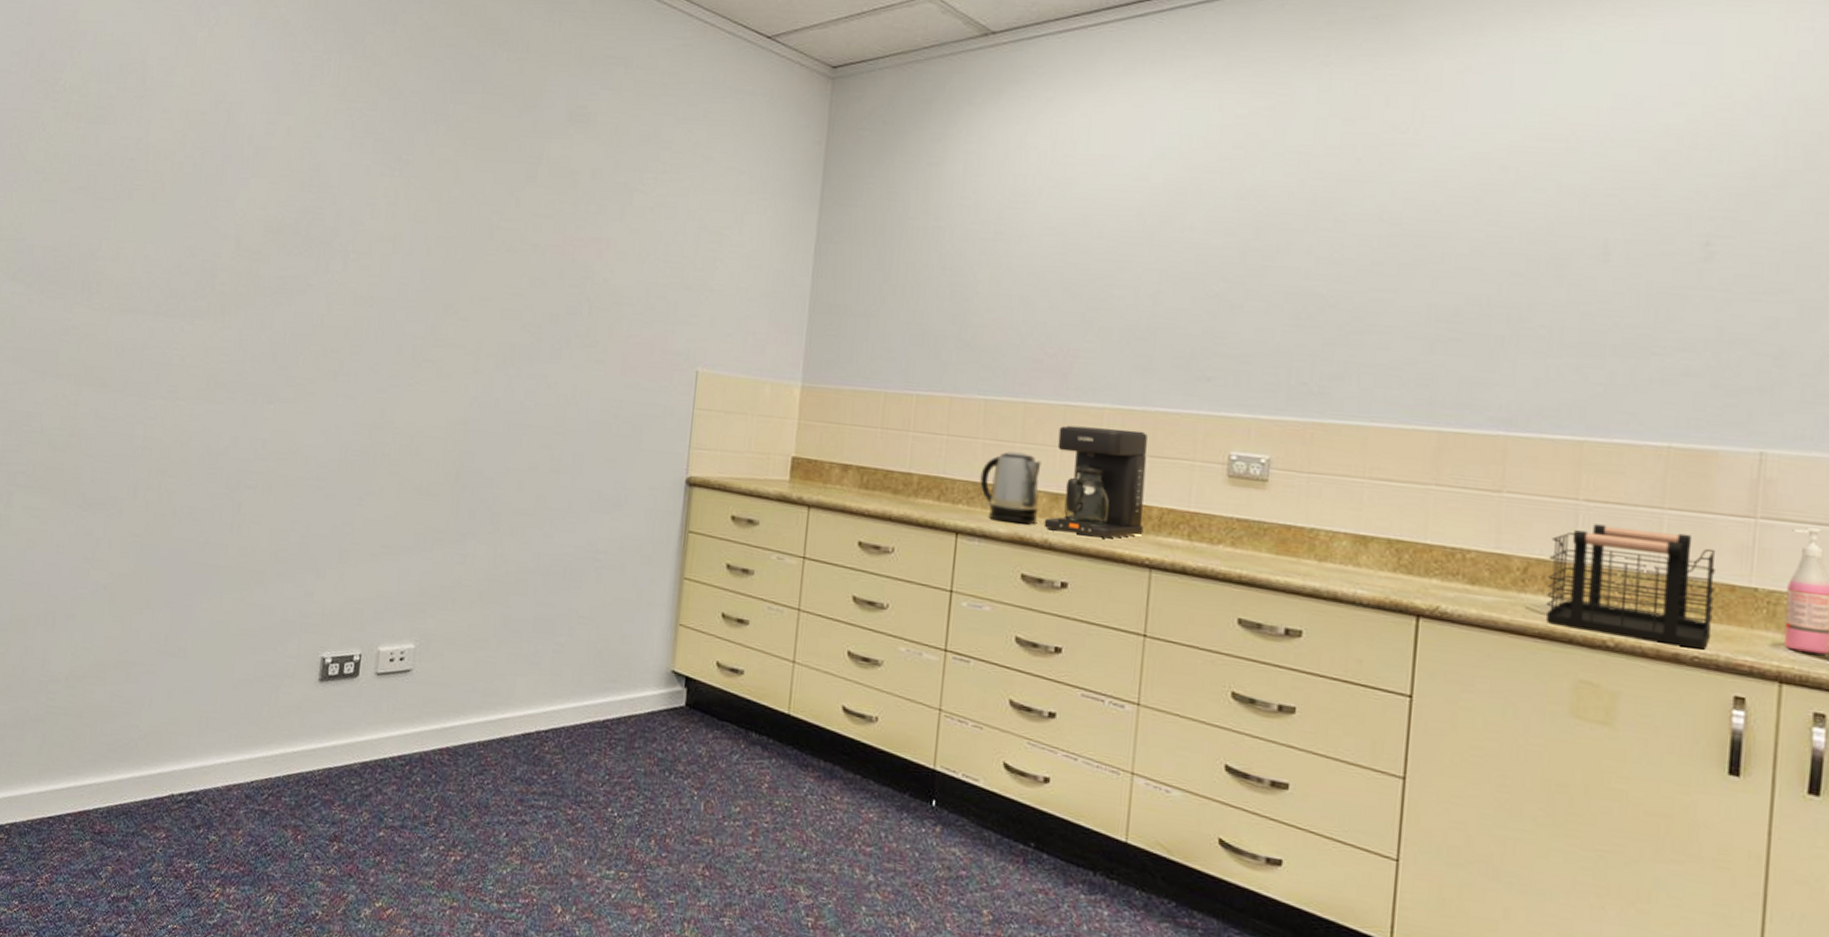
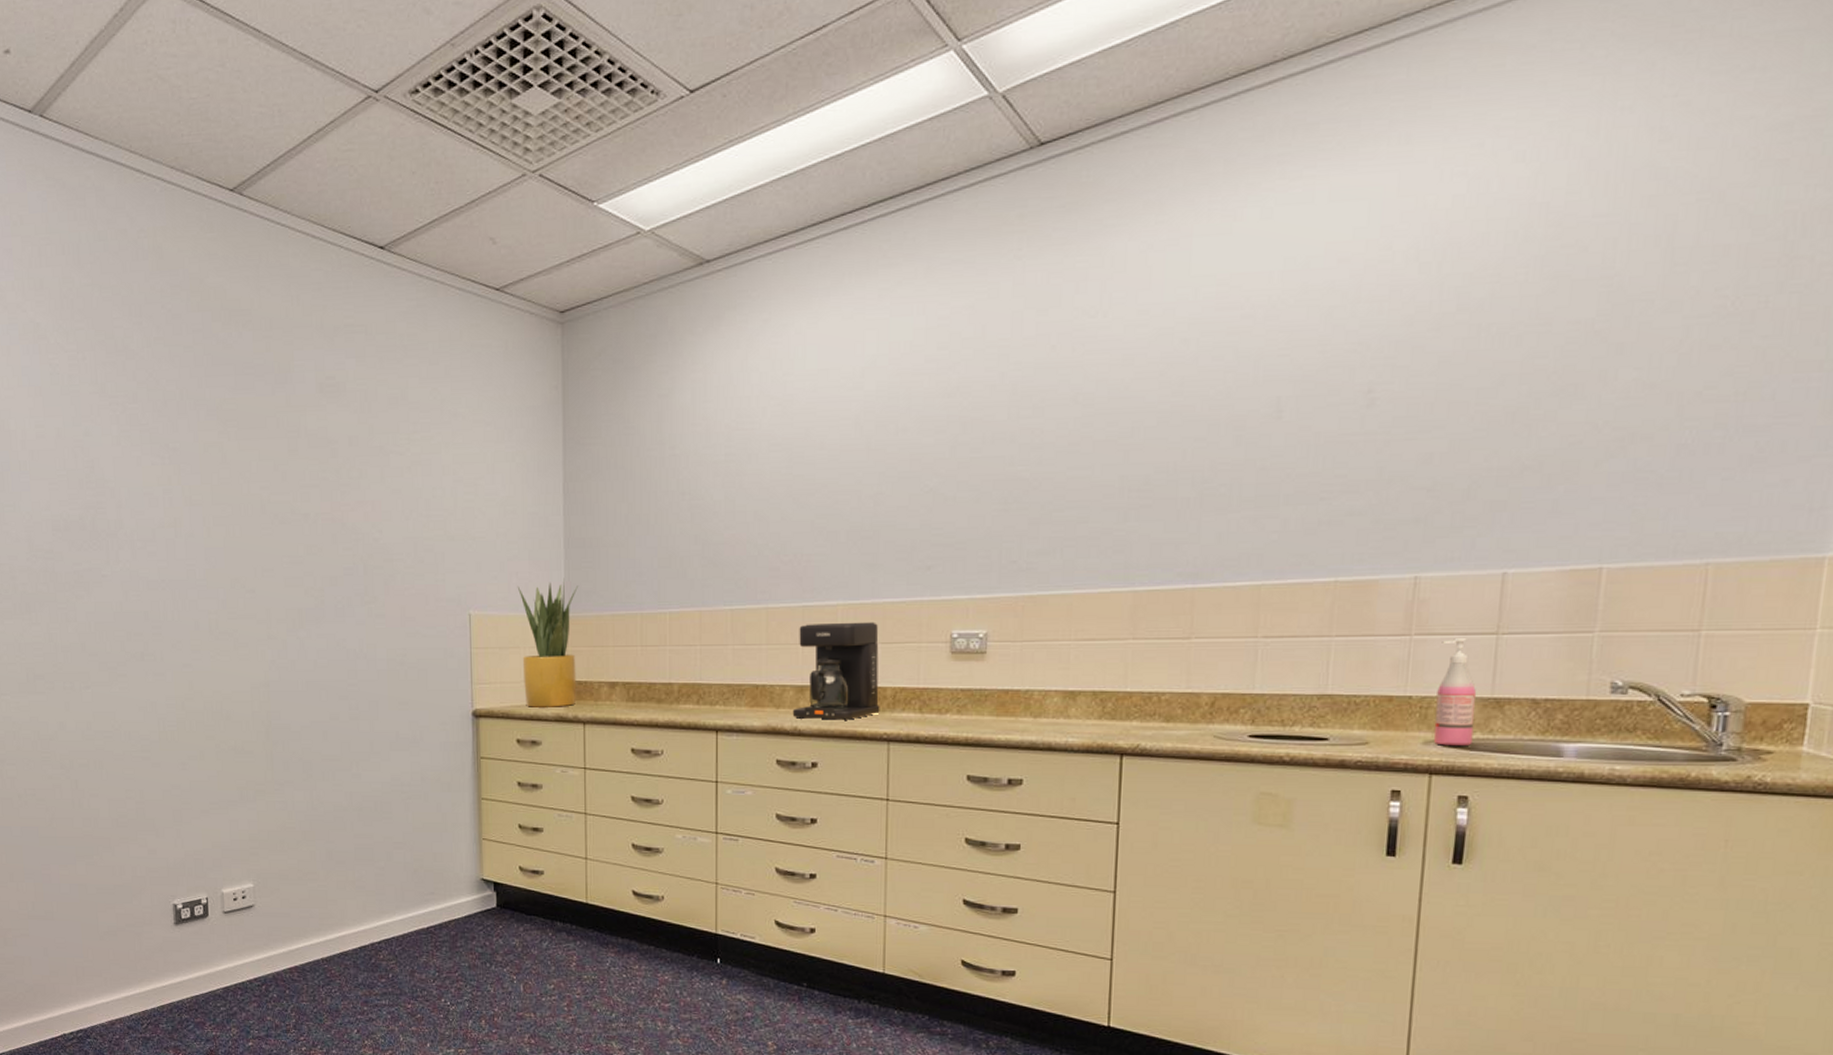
planter: none [746,345,819,486] -> present [517,579,578,707]
kettle: present [980,451,1042,524] -> none [733,653,787,716]
dish rack: present [1546,524,1716,651] -> none [1231,656,1377,756]

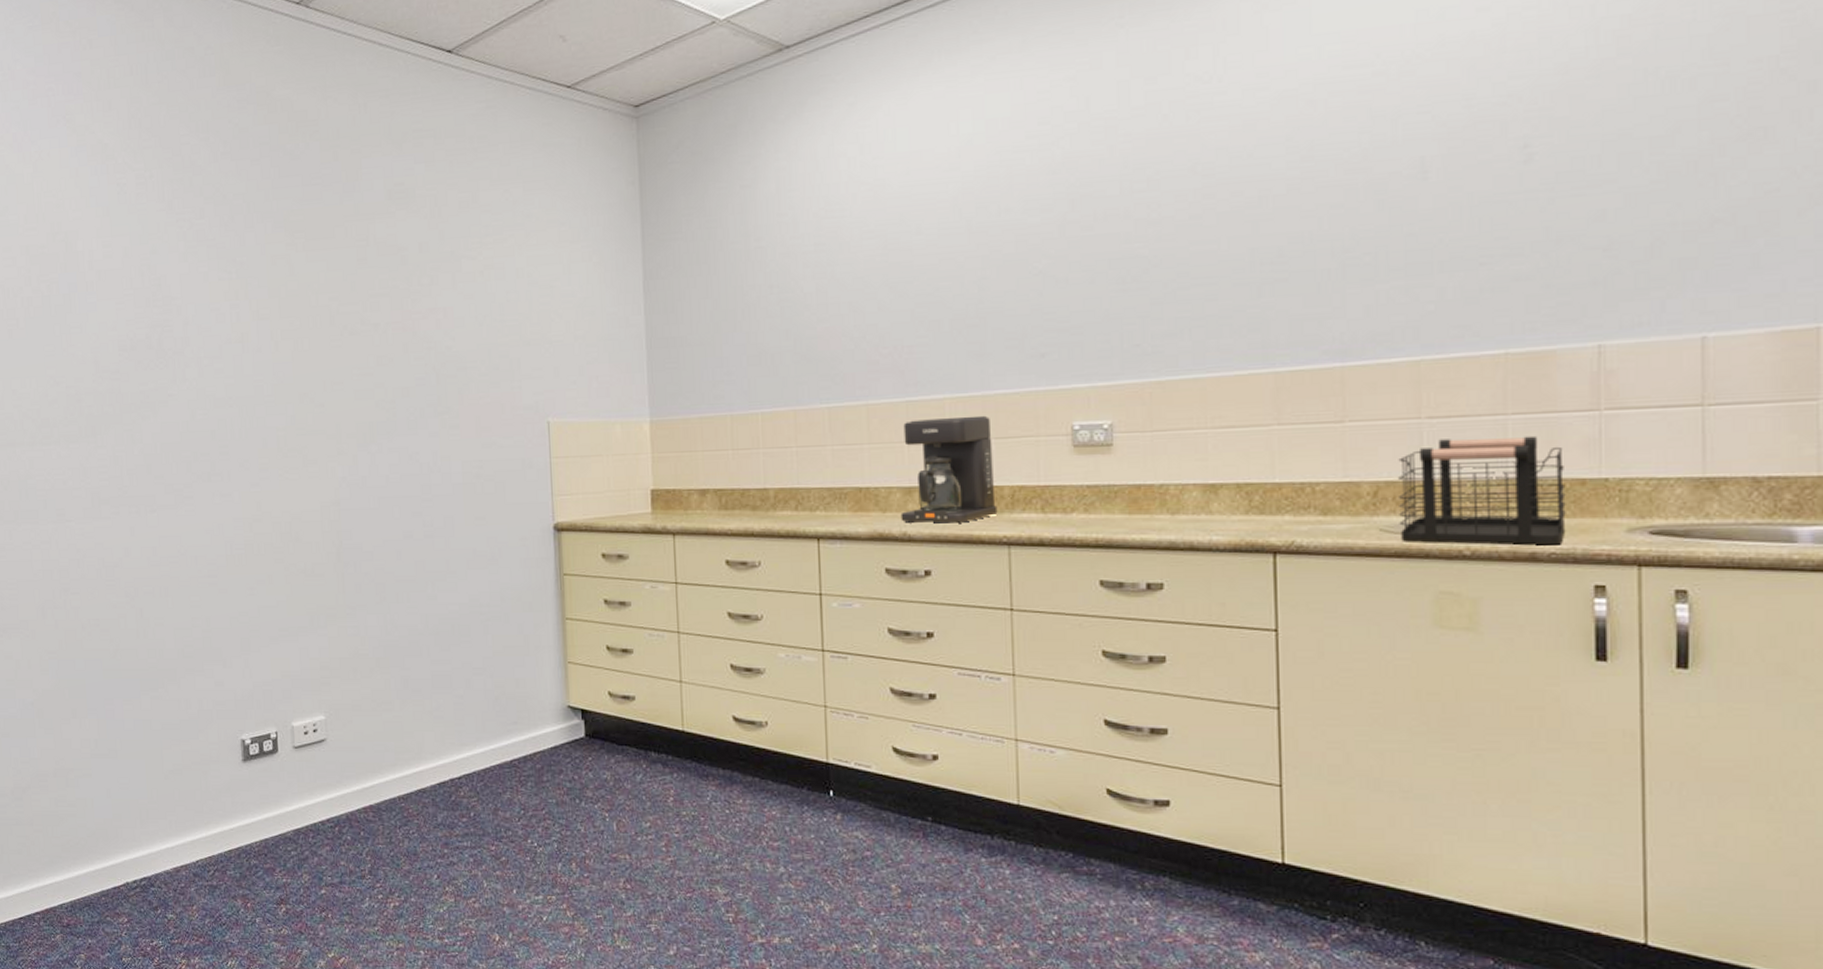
planter: present [517,579,578,707] -> none [598,381,664,519]
dish rack: none [1231,656,1377,756] -> present [1398,435,1566,547]
soap dispenser: present [1433,638,1477,746] -> none [1637,412,1686,533]

